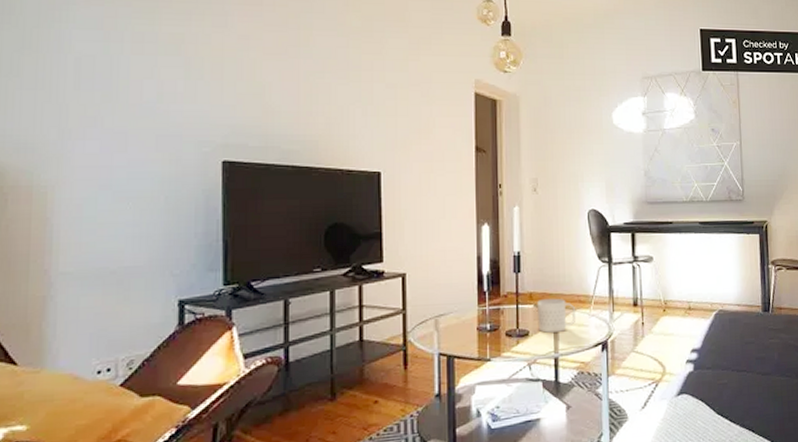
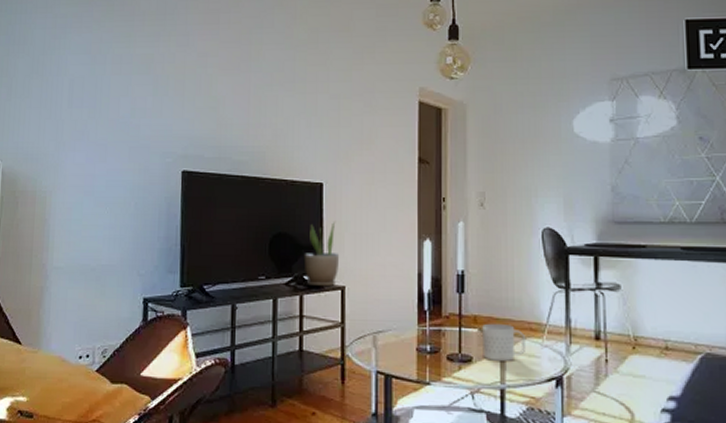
potted plant: none [362,210,399,276] -> present [303,222,339,287]

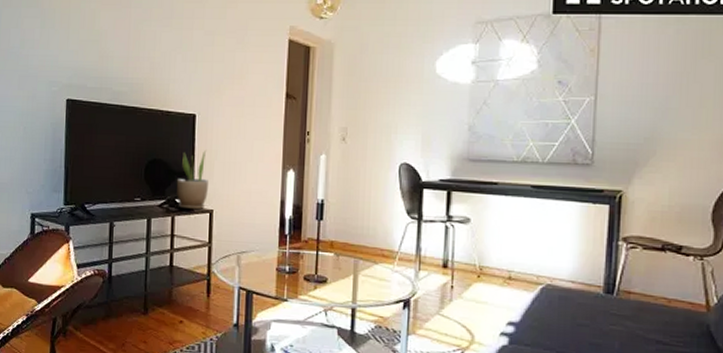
mug: present [482,323,525,361] -> none [337,248,377,284]

